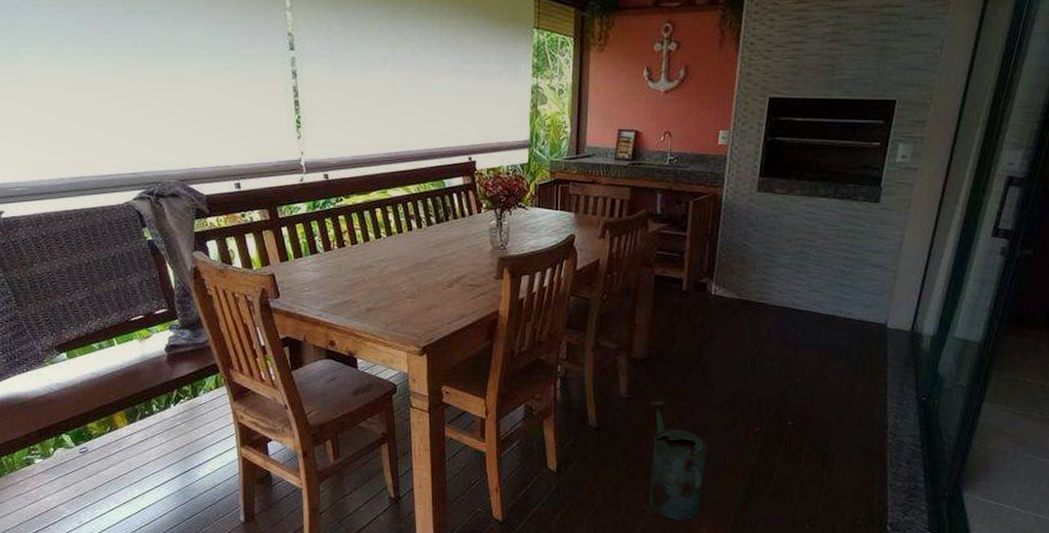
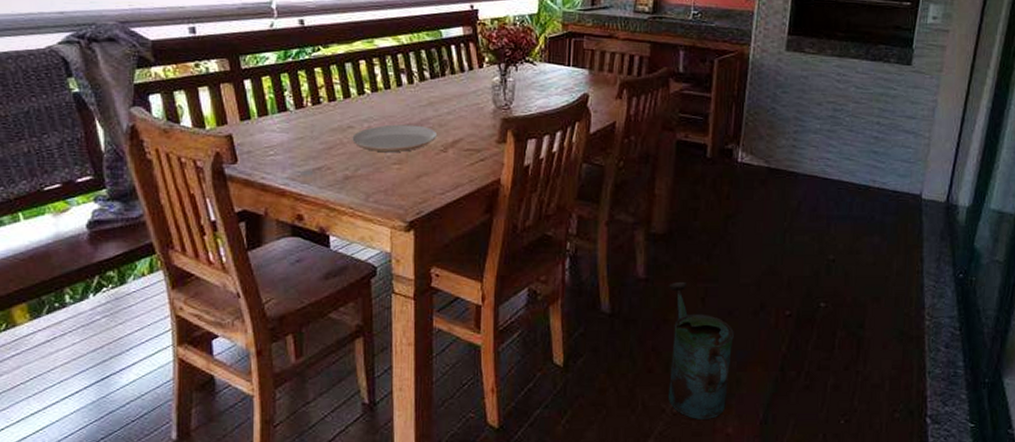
plate: none [372,264,443,287] -> present [352,124,437,152]

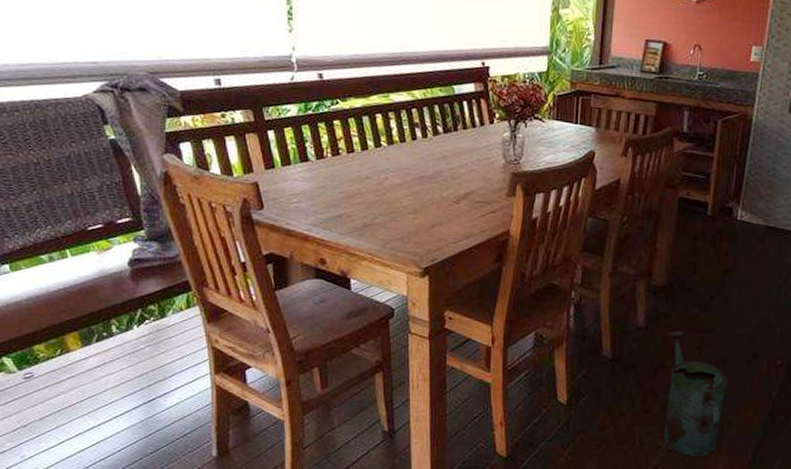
plate: present [352,124,437,152] -> none [370,176,449,202]

